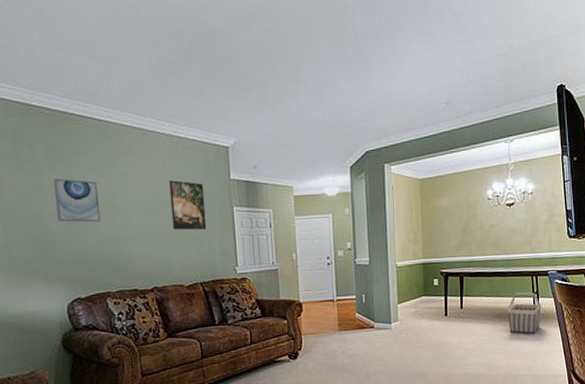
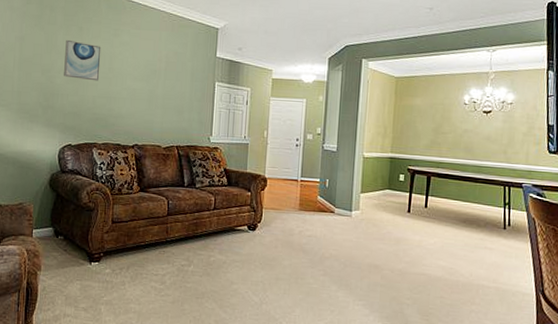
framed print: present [168,180,207,231] -> none [159,52,192,99]
basket: present [507,292,542,335] -> none [474,200,513,246]

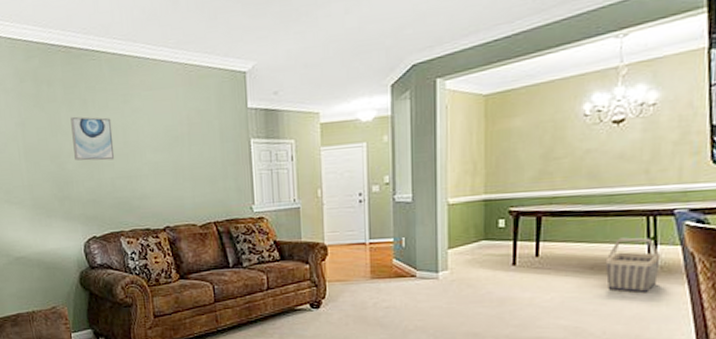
basket: none [474,200,513,246] -> present [605,237,661,294]

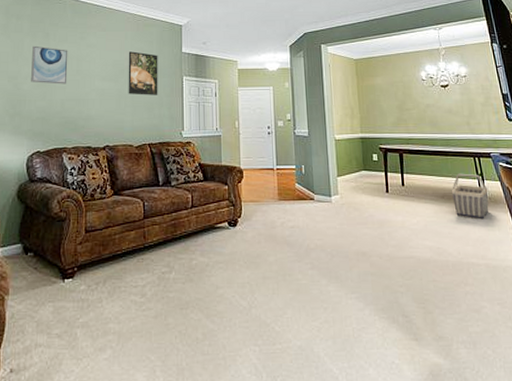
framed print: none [181,112,221,166] -> present [128,51,158,95]

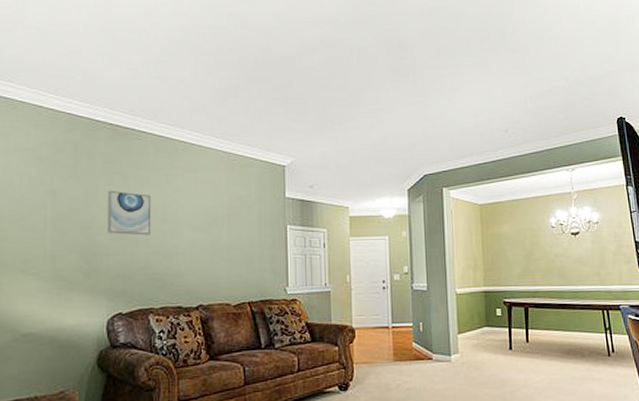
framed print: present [128,51,158,95] -> none [223,196,259,247]
basket: present [451,173,489,220] -> none [577,327,616,375]

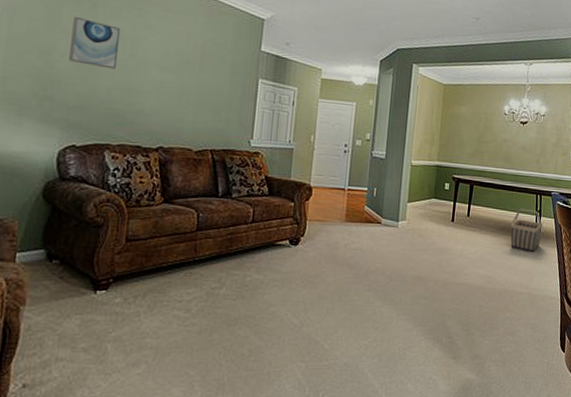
basket: none [577,327,616,375] -> present [510,208,543,253]

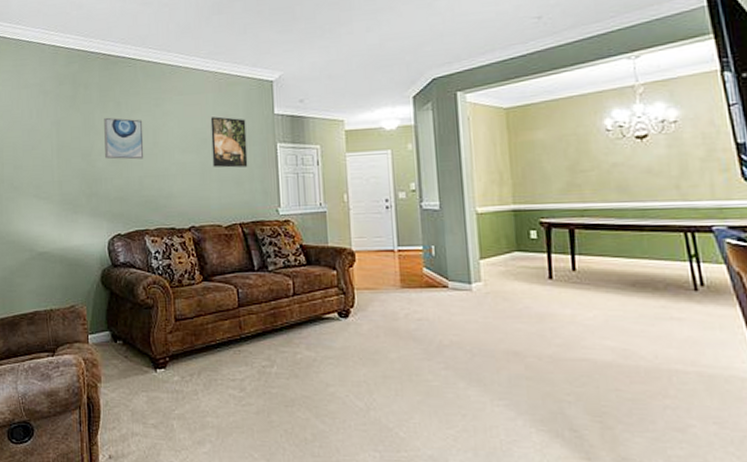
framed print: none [191,41,232,96] -> present [210,116,248,168]
basket: present [510,208,543,253] -> none [646,253,706,315]

